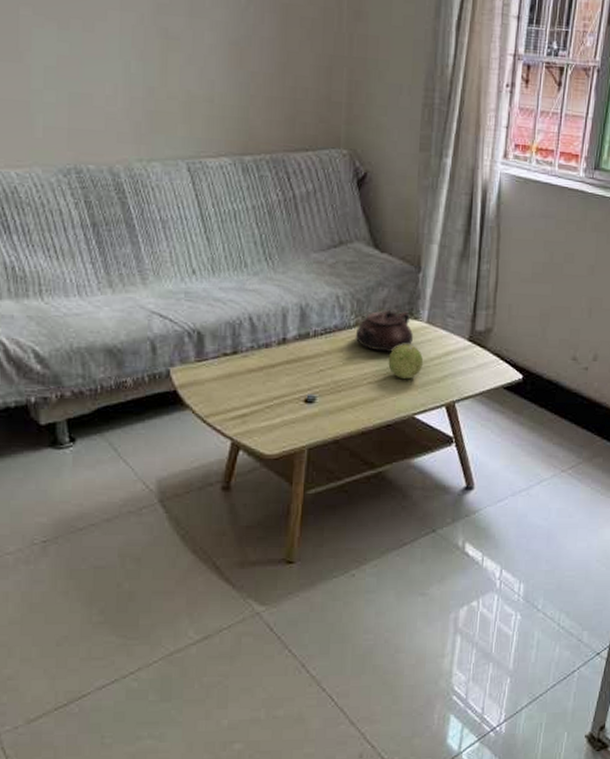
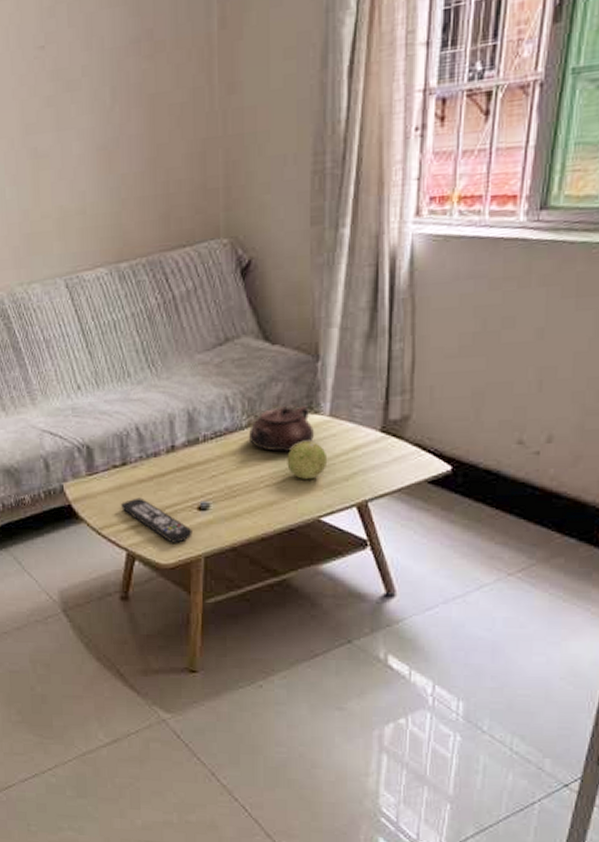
remote control: none [228,387,298,434] -> present [120,497,192,543]

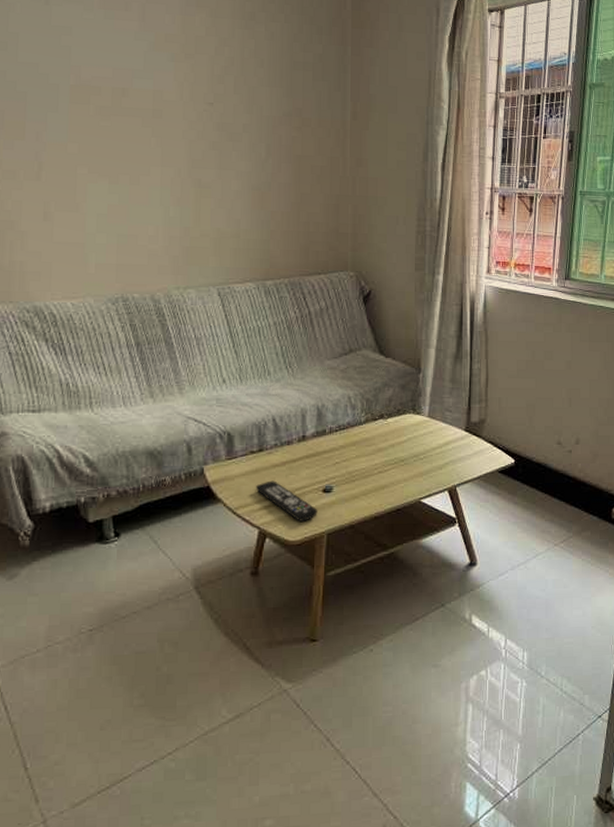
teapot: present [248,405,314,453] -> none [365,407,416,445]
decorative ball: present [287,441,328,479] -> none [396,437,427,467]

